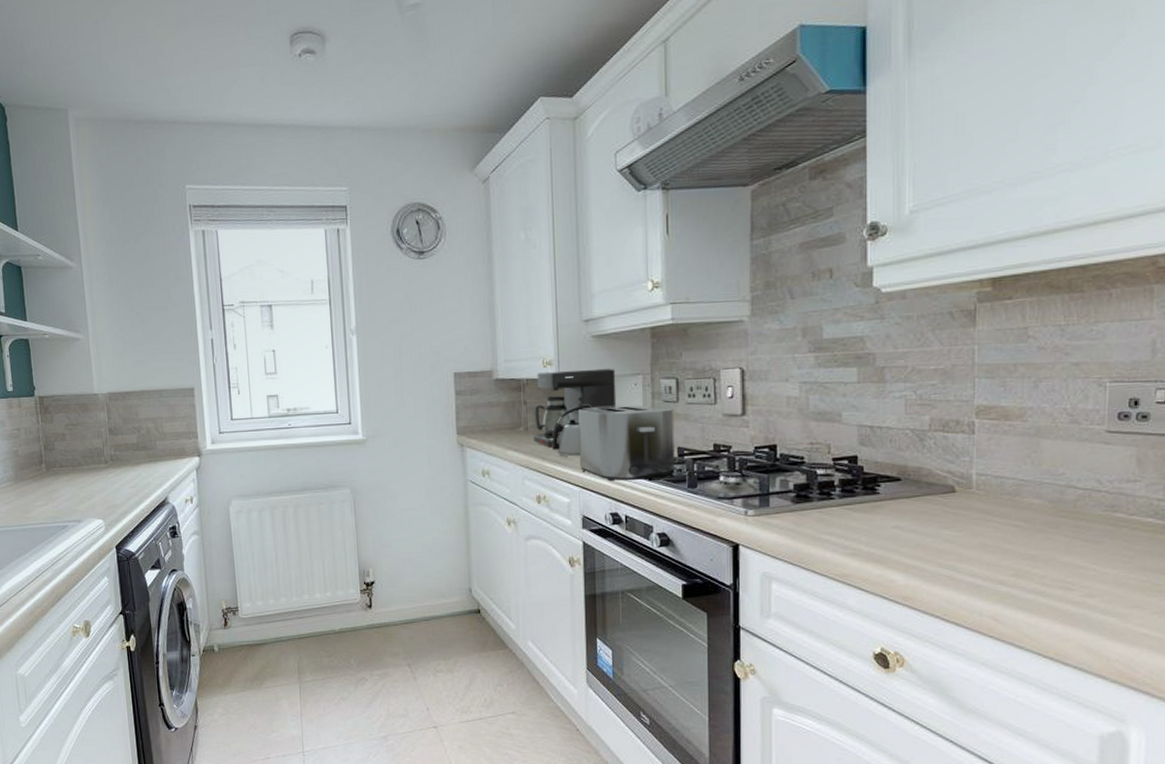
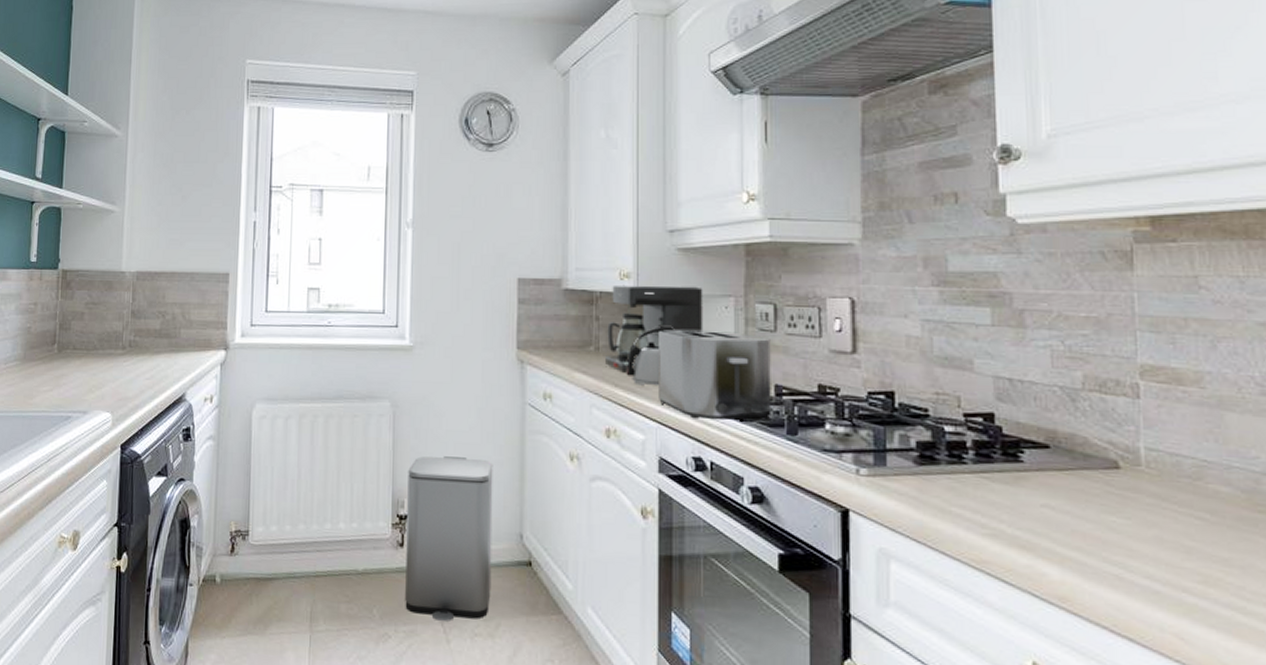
pedal bin: none [370,530,448,664] -> present [405,456,493,622]

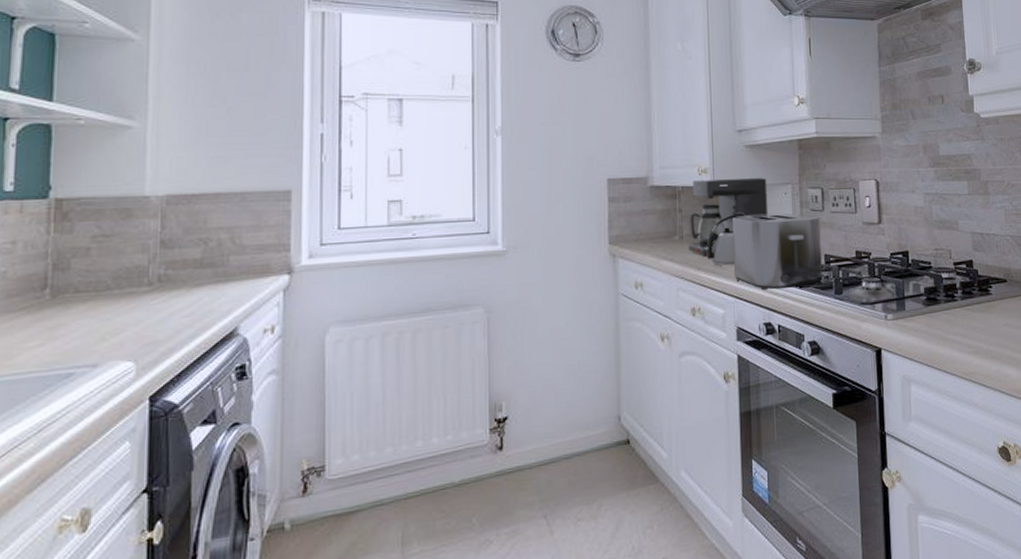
pedal bin: present [405,456,493,622] -> none [505,352,593,516]

